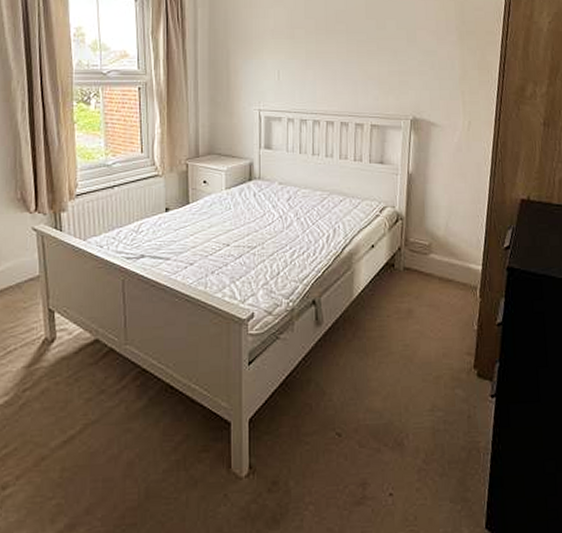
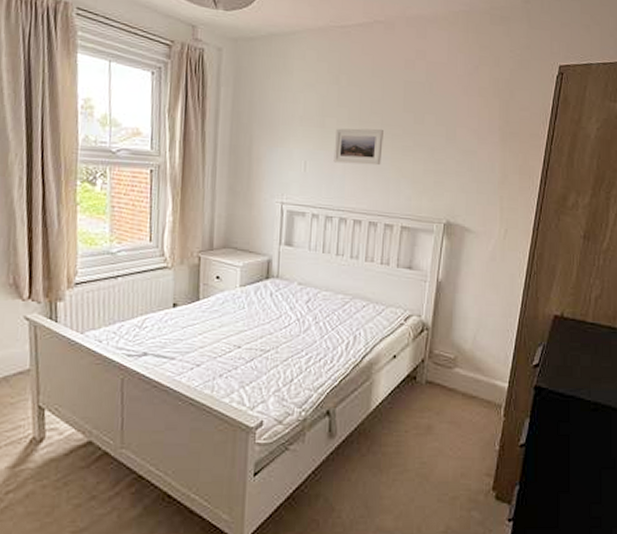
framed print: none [304,36,349,70] -> present [333,128,383,166]

